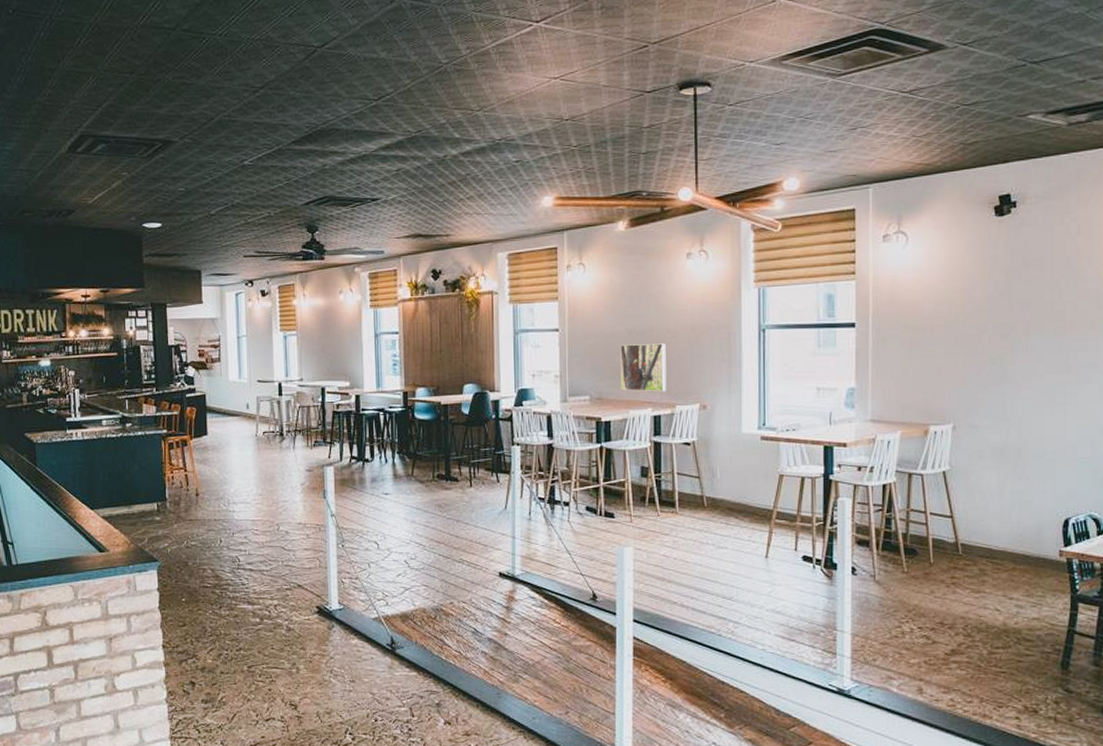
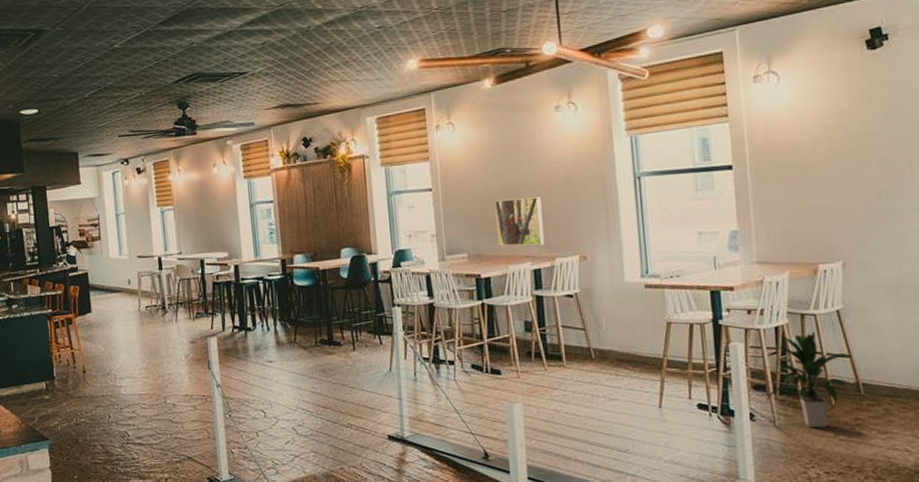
indoor plant: none [868,491,954,585] -> present [766,331,853,429]

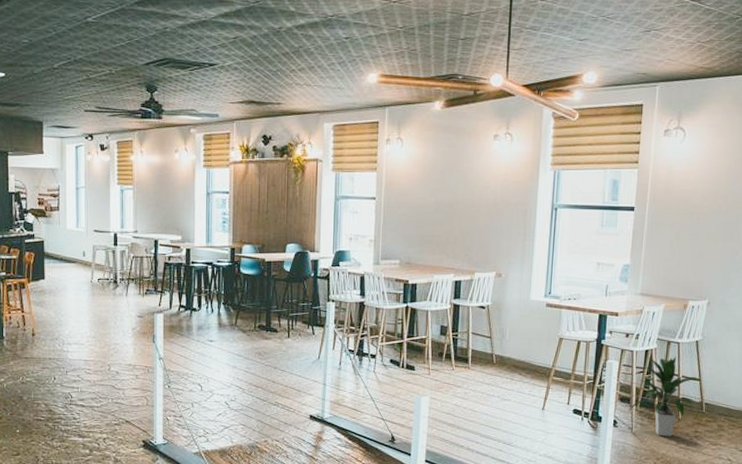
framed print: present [495,197,545,246] -> none [428,215,470,260]

